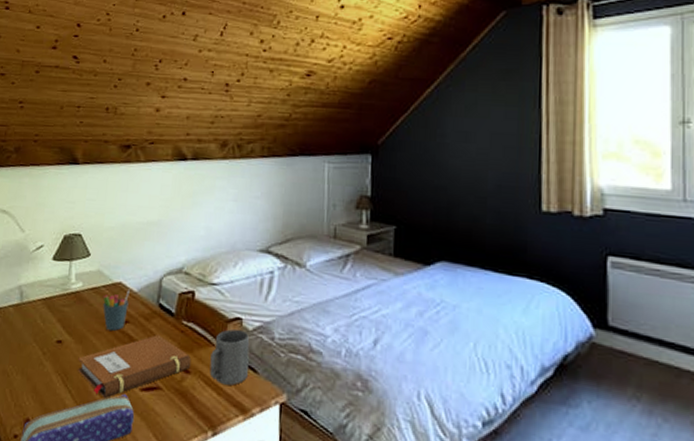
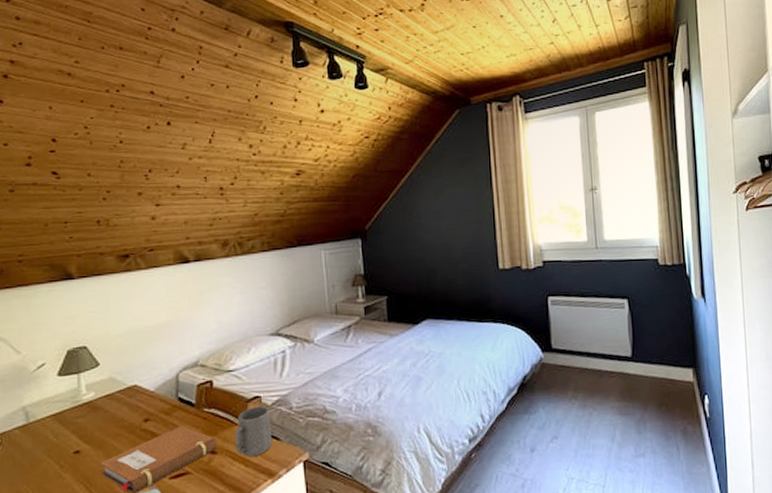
pen holder: present [102,289,130,332] -> none [118,389,147,432]

